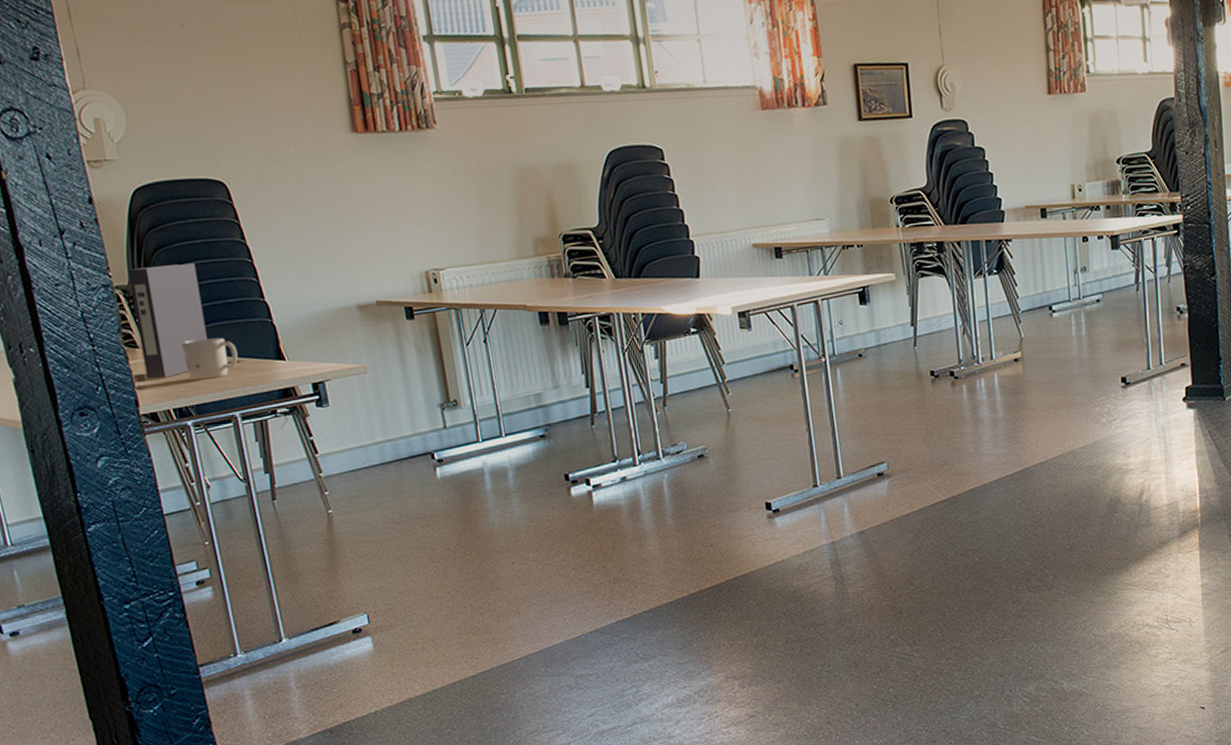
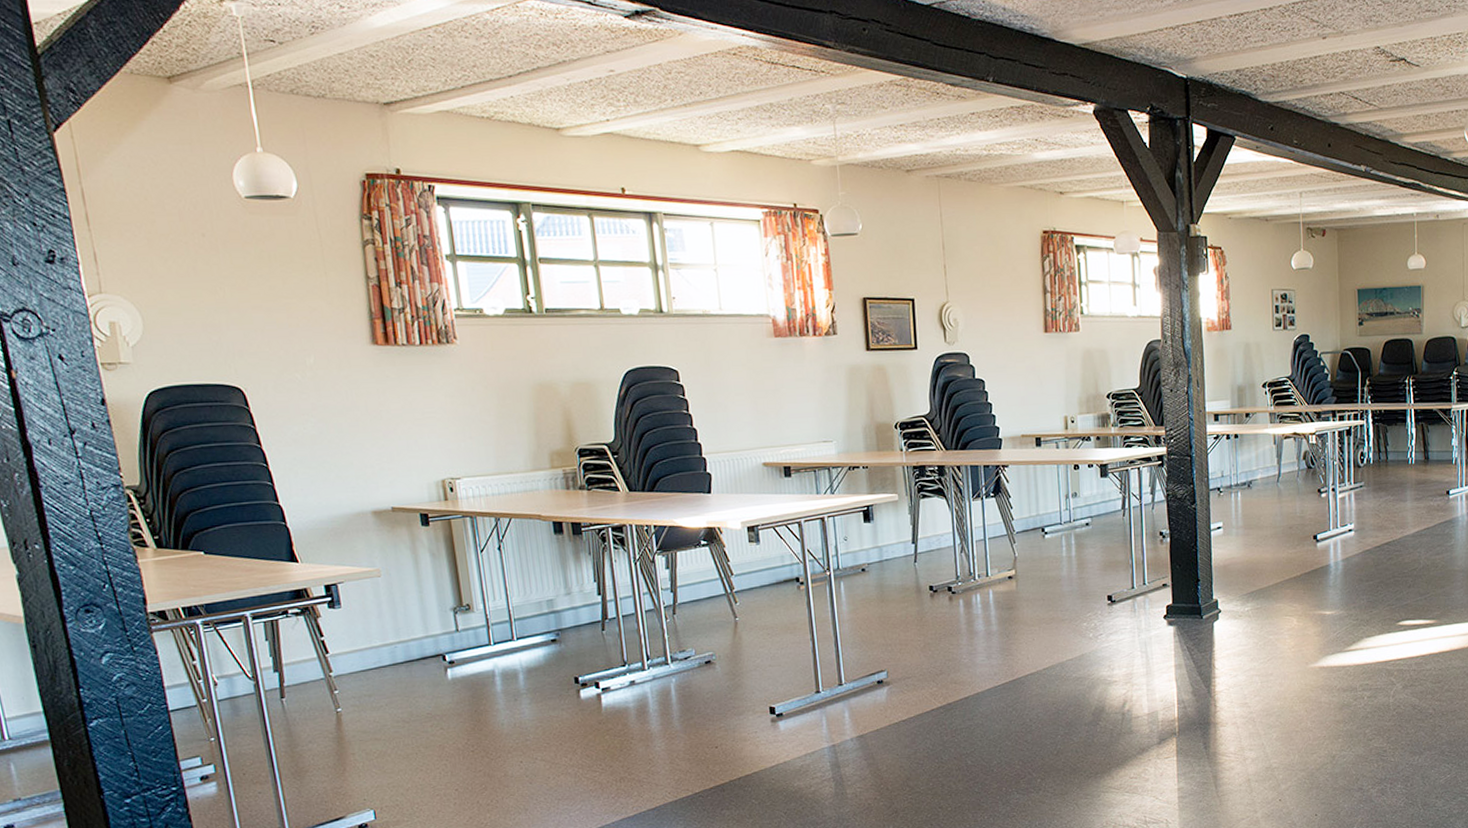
binder: present [128,263,207,379] -> none [140,466,219,578]
mug: present [181,337,239,380] -> none [192,539,251,580]

